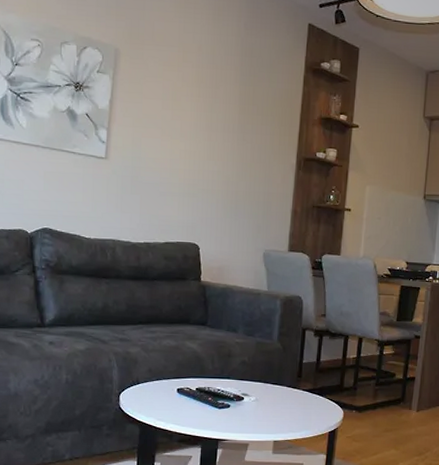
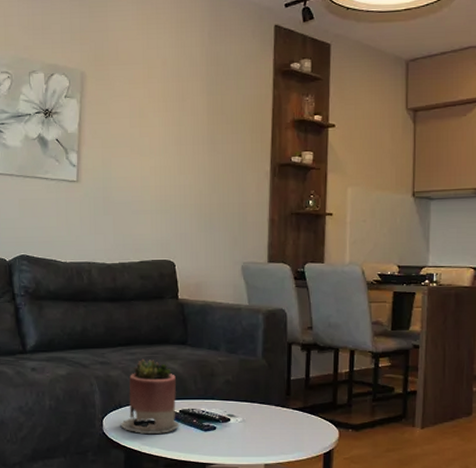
succulent planter: none [137,337,196,410] -> present [120,358,180,434]

